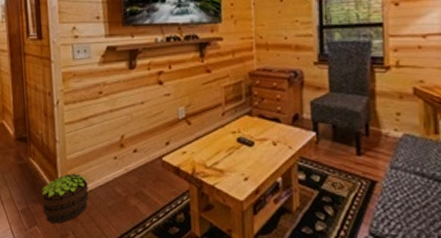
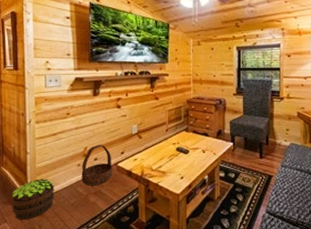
basket: none [118,131,156,185] -> present [81,144,112,186]

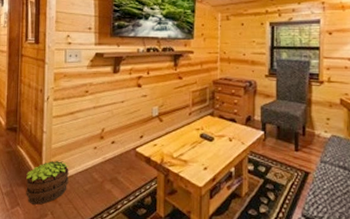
basket: present [81,144,112,186] -> none [97,126,130,172]

